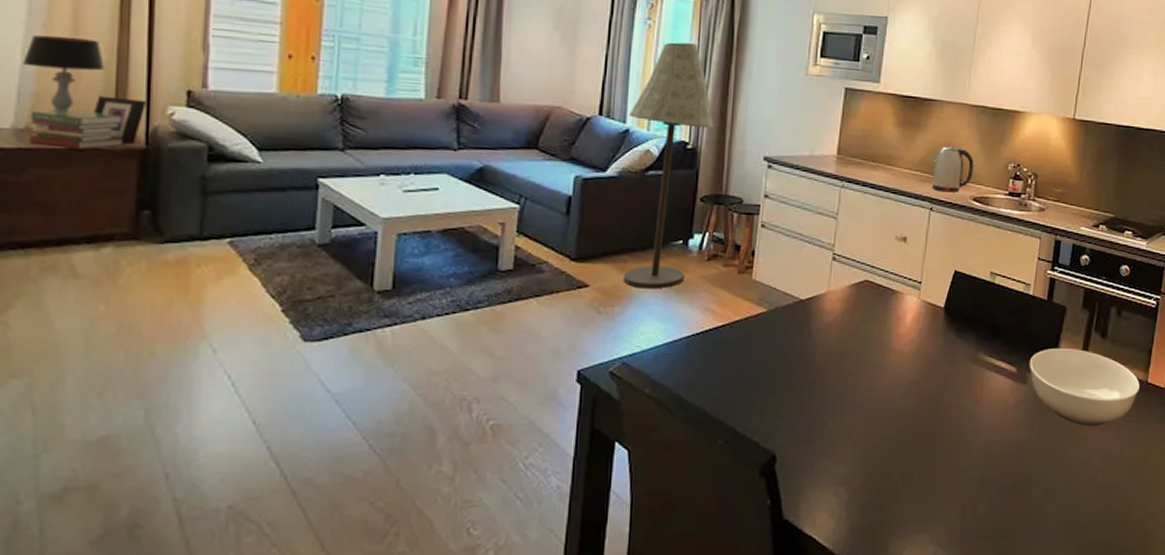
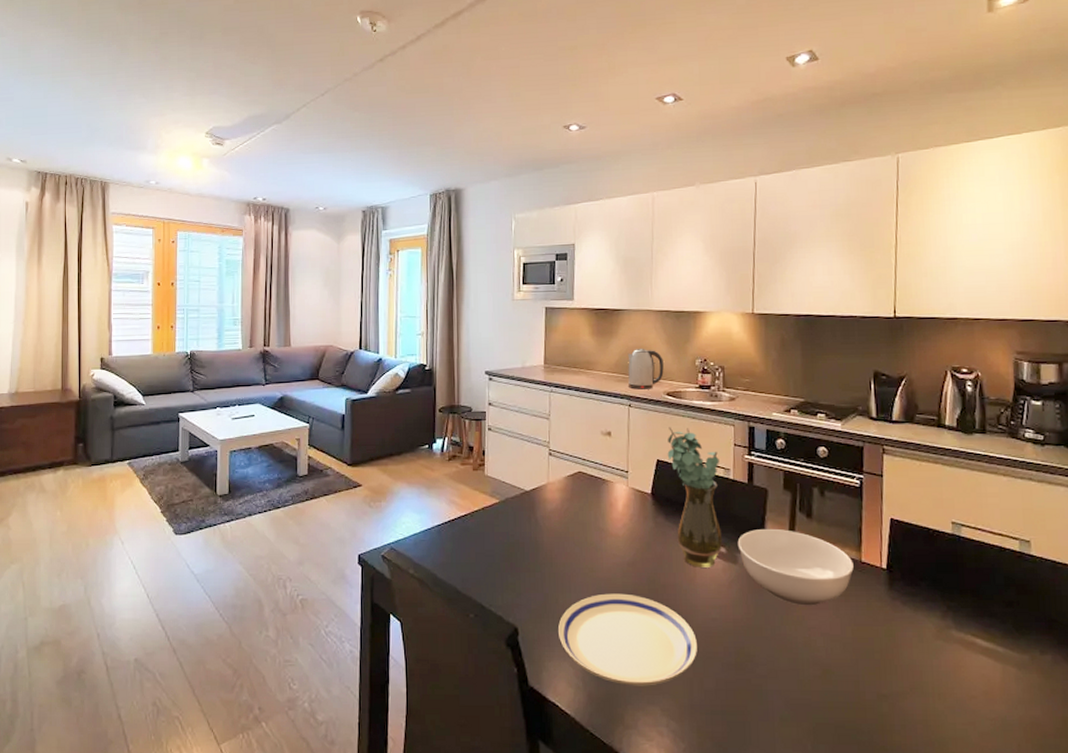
table lamp: present [23,35,104,129] -> none [13,329,55,392]
books: present [29,109,124,150] -> none [17,377,67,404]
picture frame: present [94,95,148,144] -> none [51,366,79,398]
floor lamp: present [623,42,714,289] -> none [381,285,444,486]
plate: none [823,415,976,514] -> present [558,593,697,686]
vase: none [966,236,1021,388] -> present [667,427,723,568]

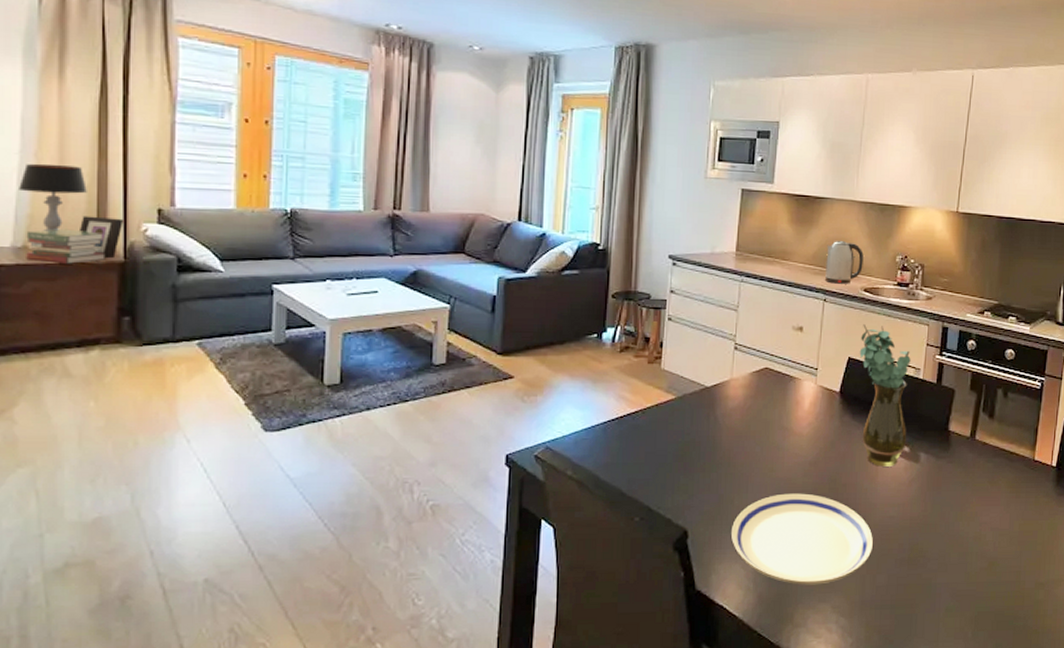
table lamp: none [13,329,55,392] -> present [19,164,87,246]
books: none [17,377,67,404] -> present [26,228,106,264]
picture frame: none [51,366,79,398] -> present [80,216,124,258]
bowl: present [737,528,854,606] -> none [921,428,1027,503]

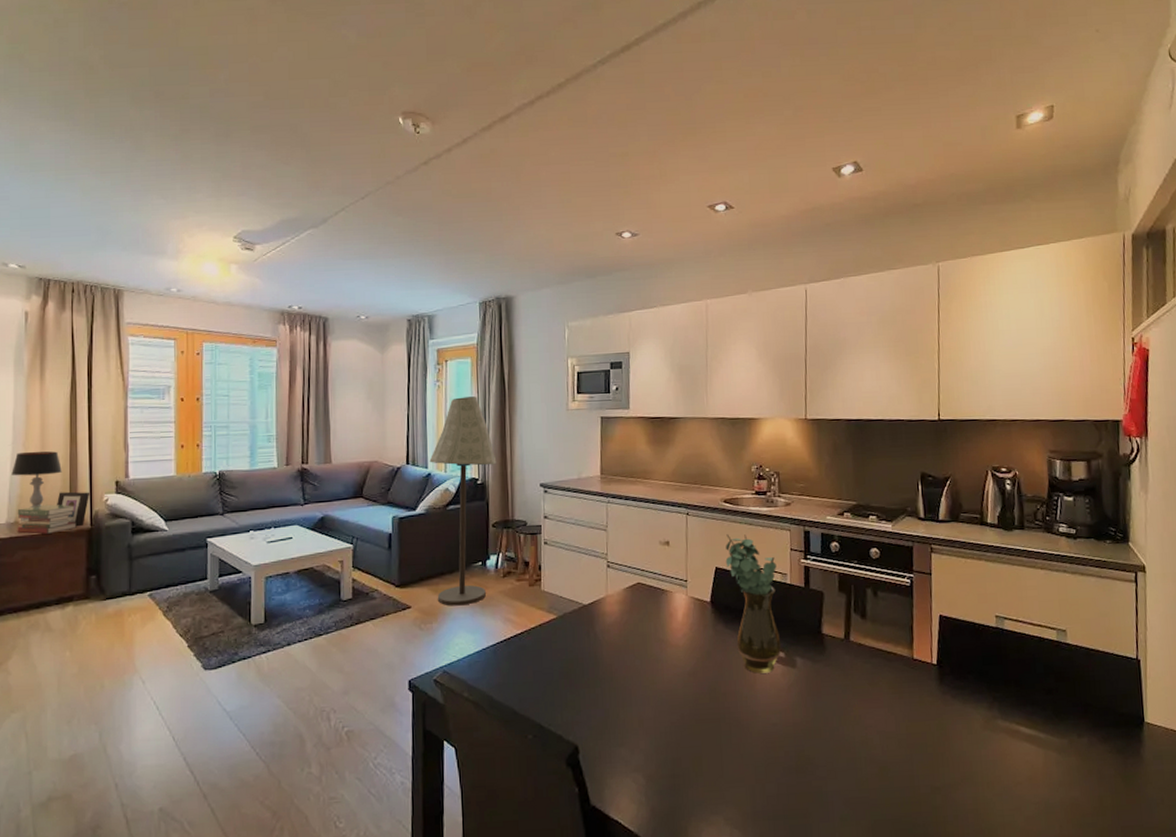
floor lamp: none [544,152,622,379] -> present [429,396,497,606]
plate: present [731,493,873,585] -> none [620,704,759,797]
kettle: present [825,240,864,284] -> none [684,455,721,498]

